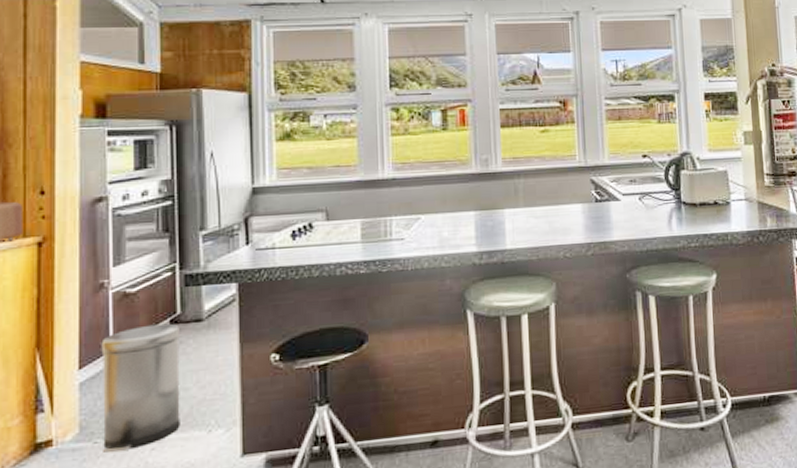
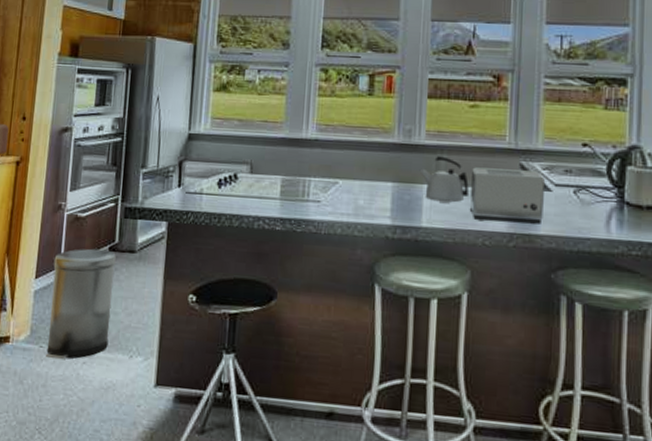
kettle: none [499,180,548,225] -> present [419,156,470,204]
toaster: none [548,184,615,237] -> present [469,167,546,225]

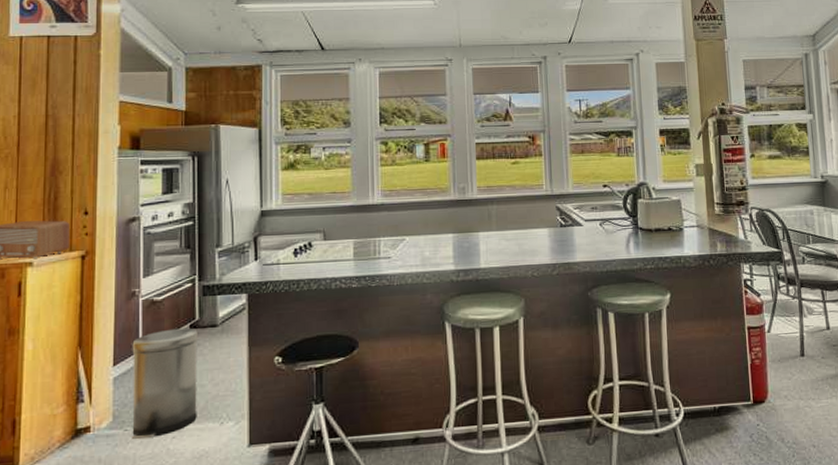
kettle: present [419,156,470,204] -> none [474,207,518,247]
toaster: present [469,167,546,225] -> none [518,211,578,257]

